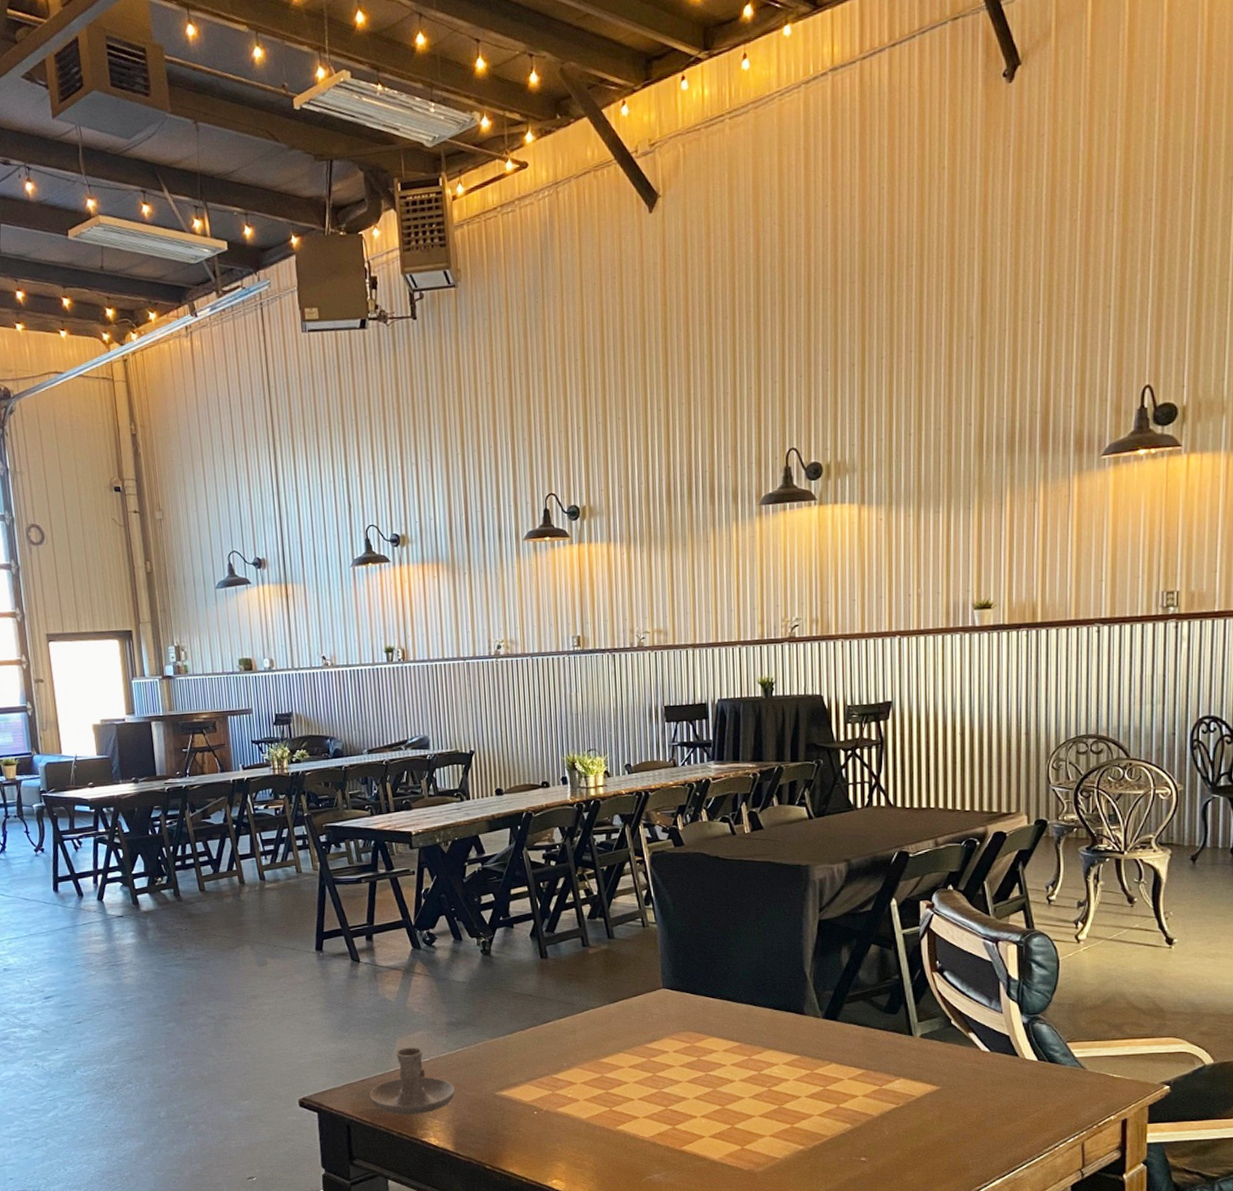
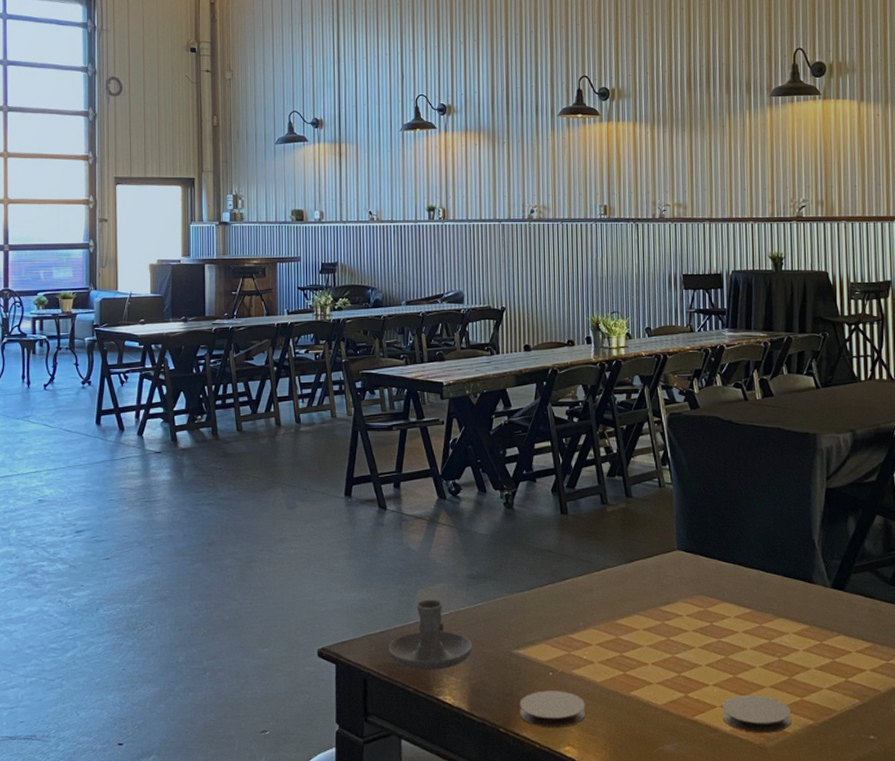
coaster: none [505,1128,572,1164] -> present [520,691,586,728]
coaster: none [710,1124,781,1160] -> present [721,694,792,733]

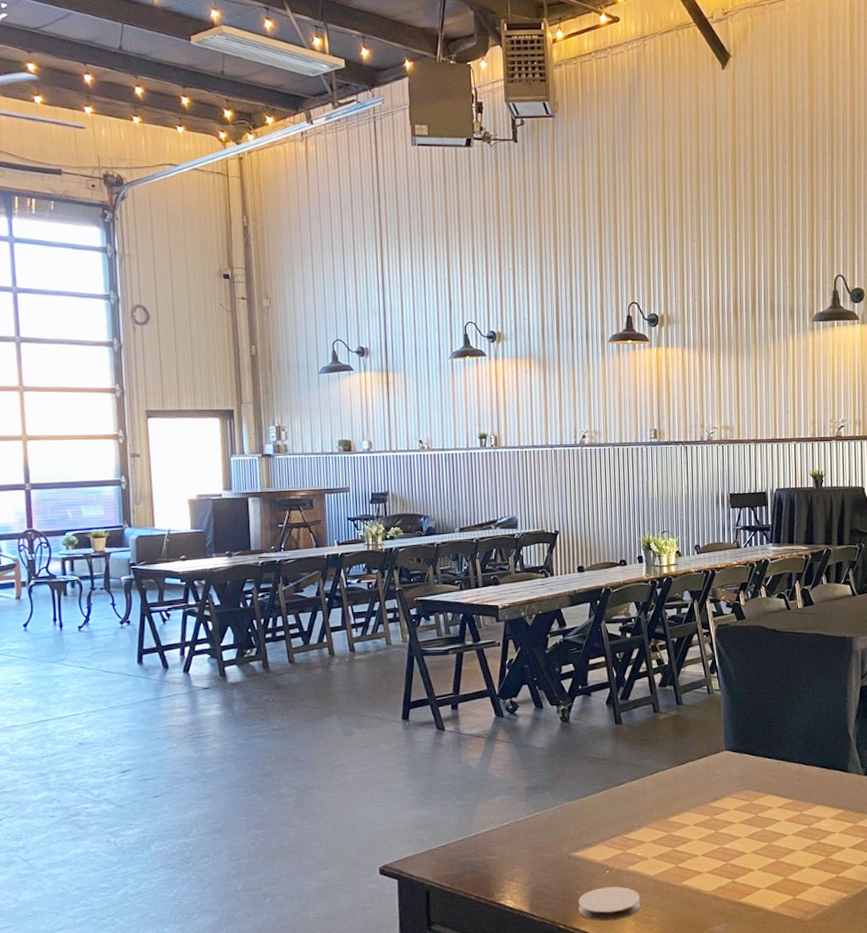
candle holder: present [388,599,472,670] -> none [449,812,532,879]
coaster: present [721,694,792,733] -> none [765,875,828,909]

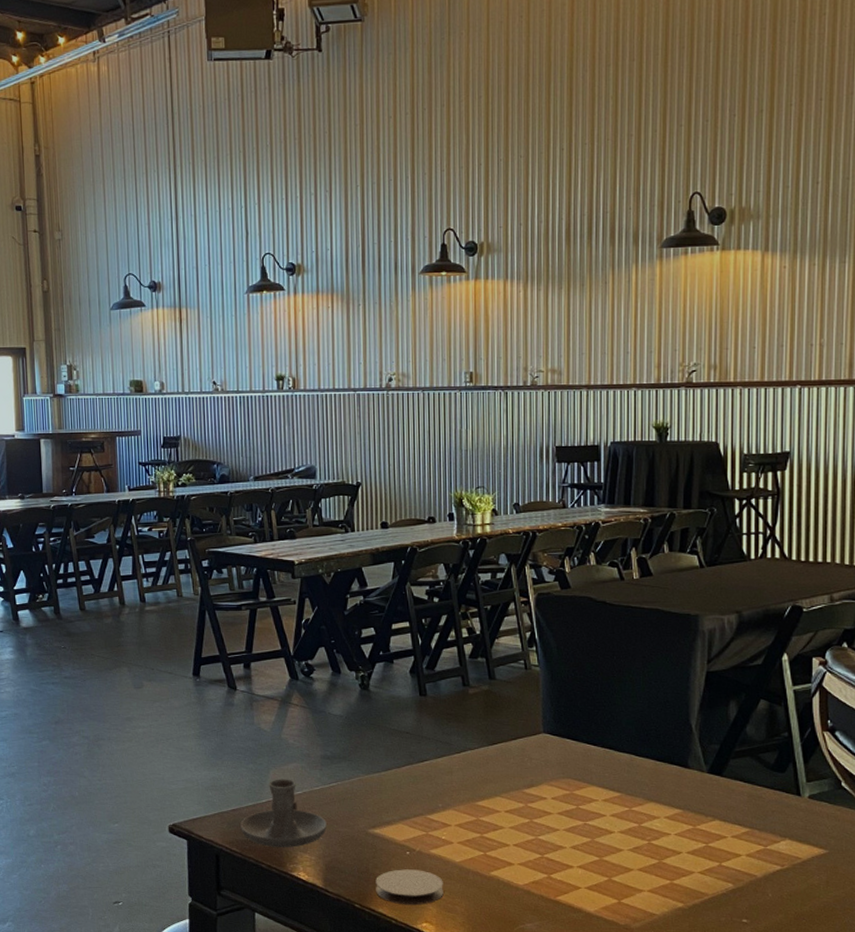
candle holder: none [449,812,532,879] -> present [240,779,327,847]

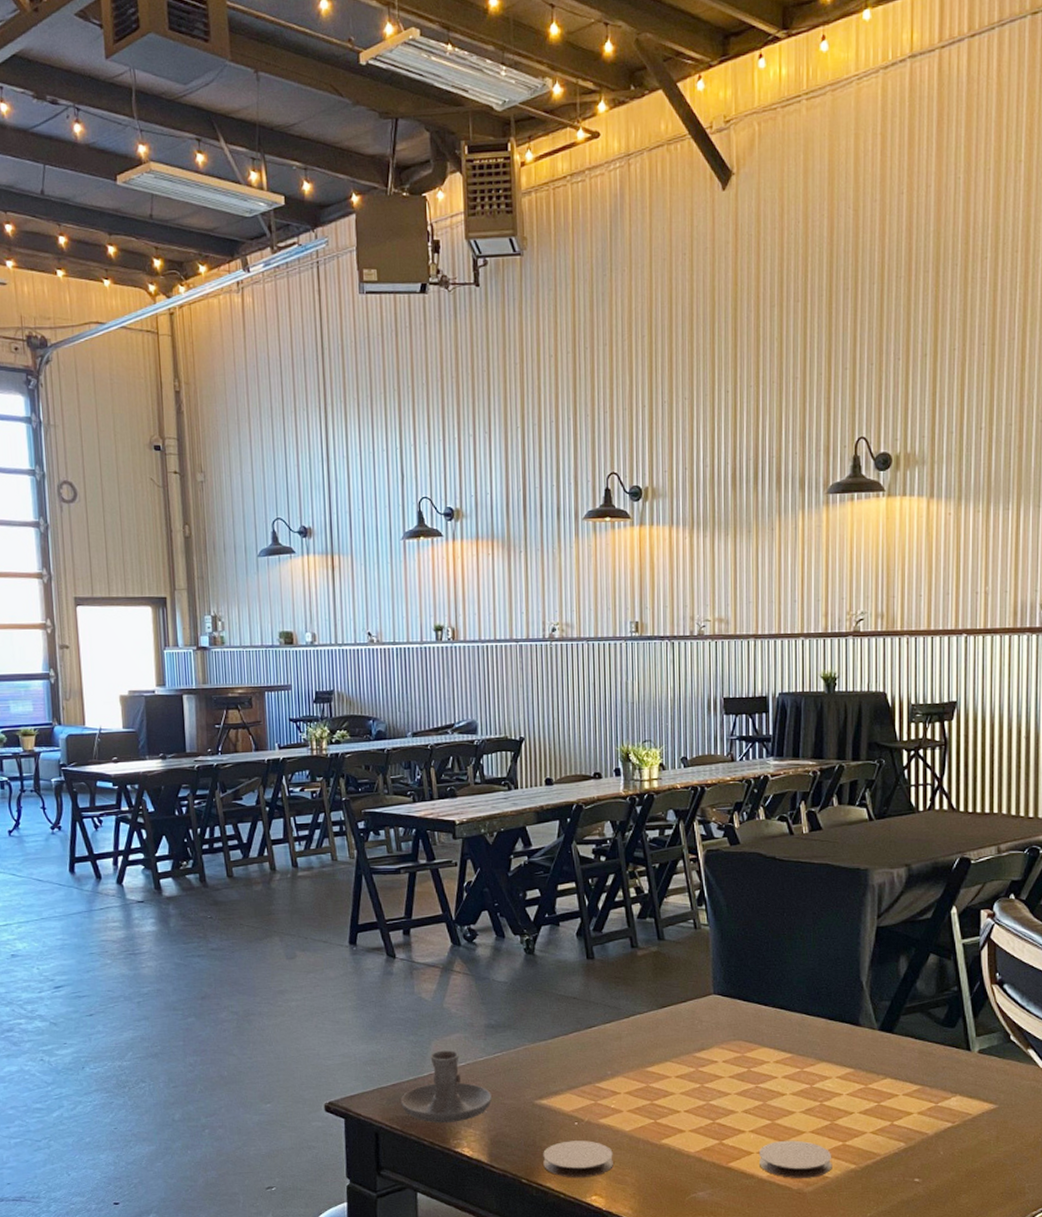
coaster: none [586,876,660,914] -> present [758,1140,832,1178]

